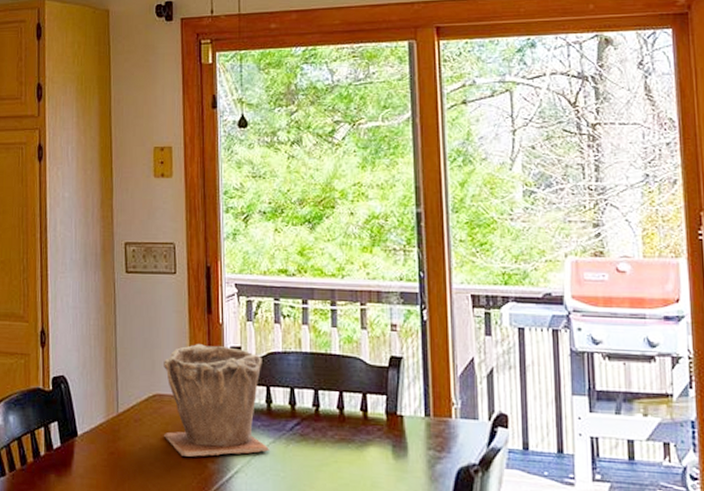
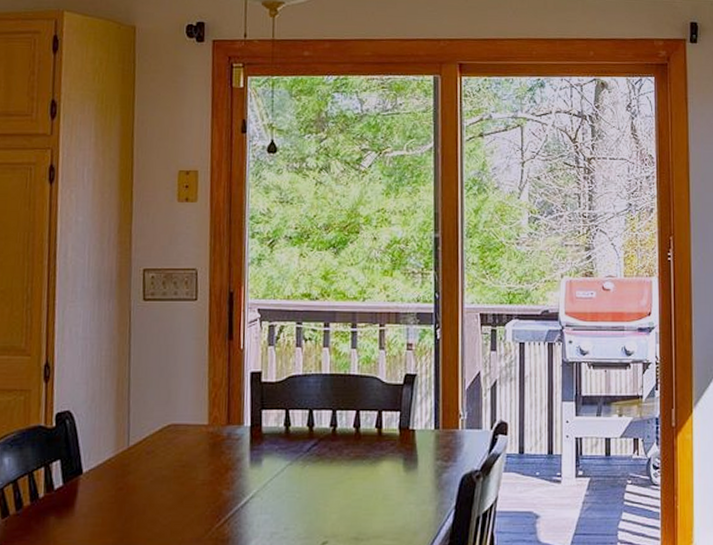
plant pot: present [164,344,271,457] -> none [178,371,287,485]

